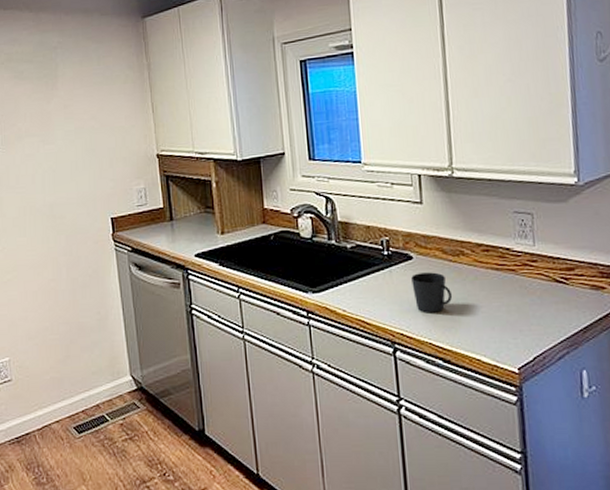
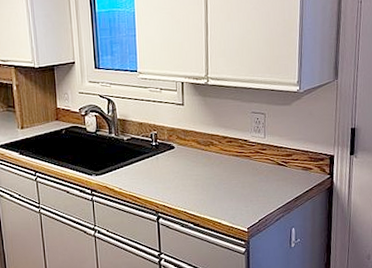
cup: present [411,272,453,313] -> none [173,158,203,190]

